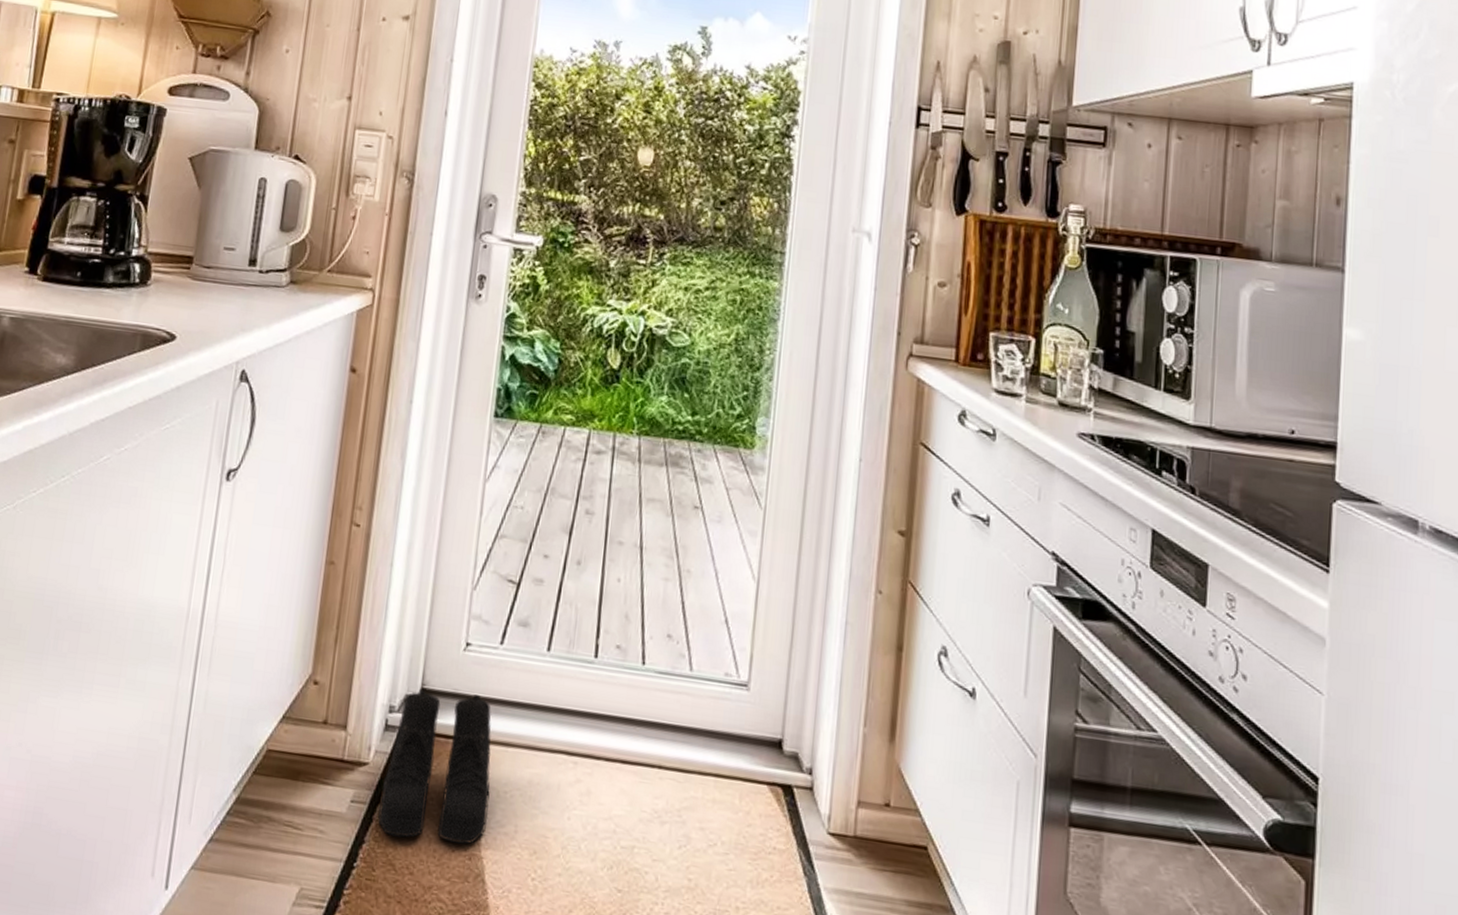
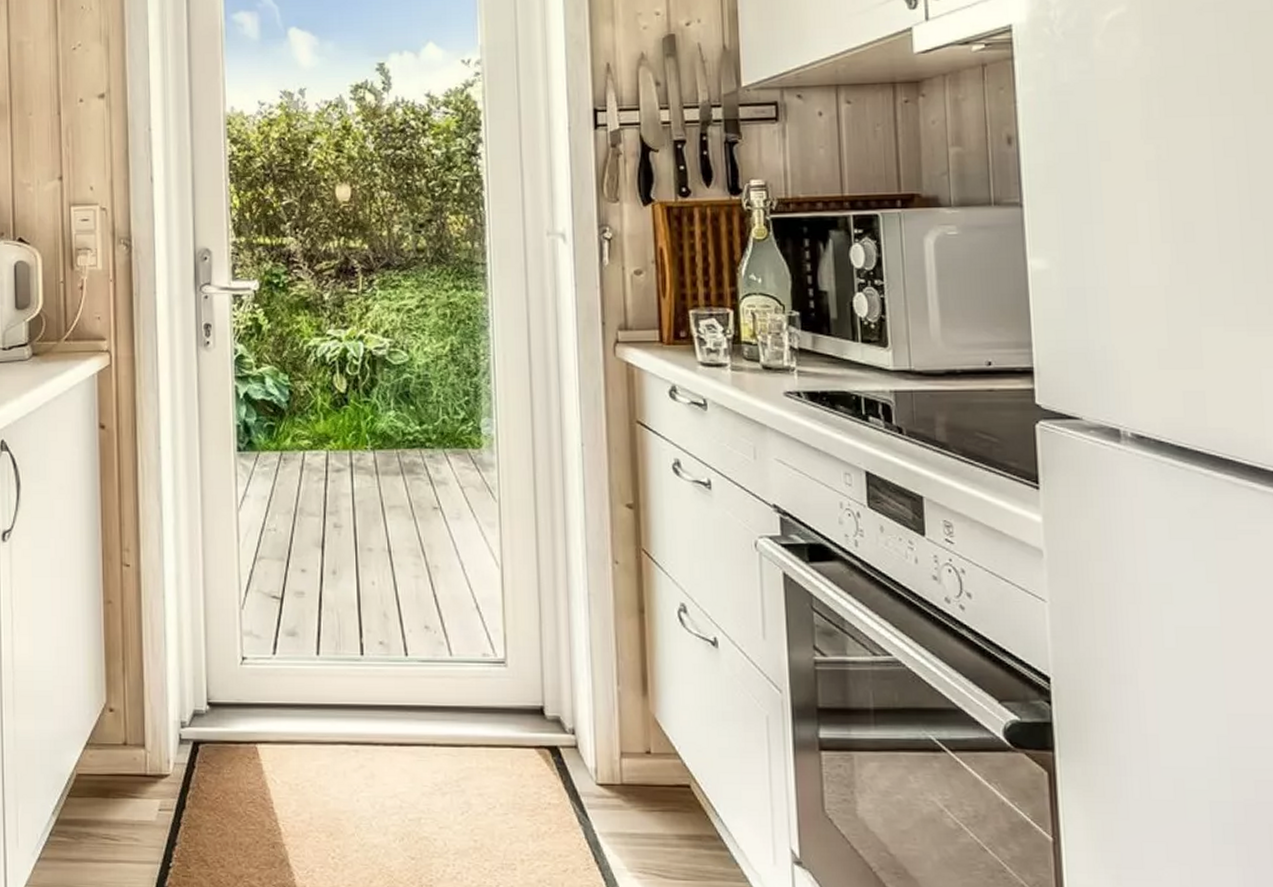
boots: present [378,688,492,845] -> none [185,702,285,836]

